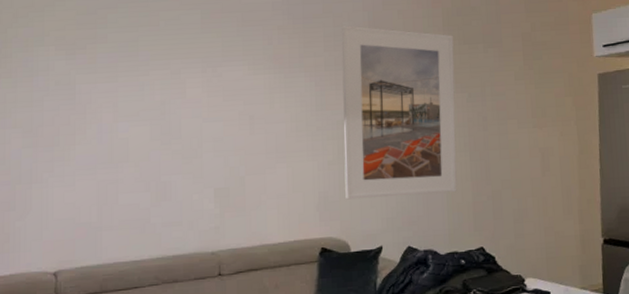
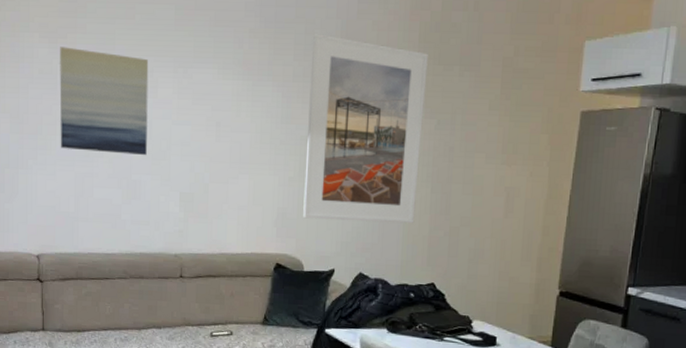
wall art: none [78,57,176,158] -> present [59,47,149,156]

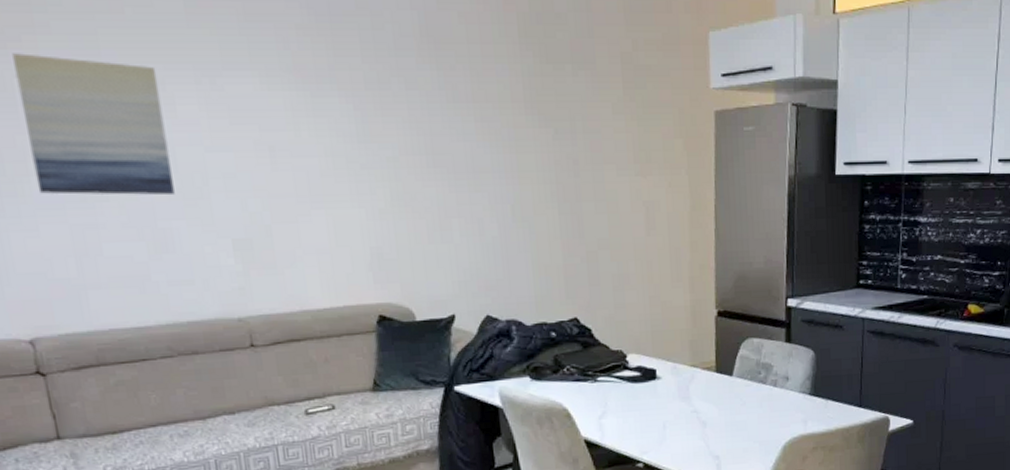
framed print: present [303,32,428,224] -> none [383,27,544,258]

